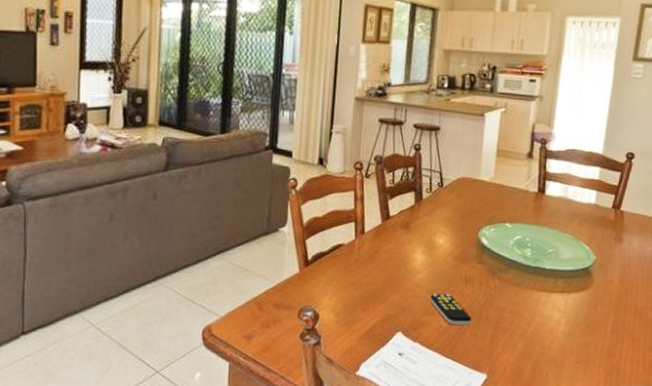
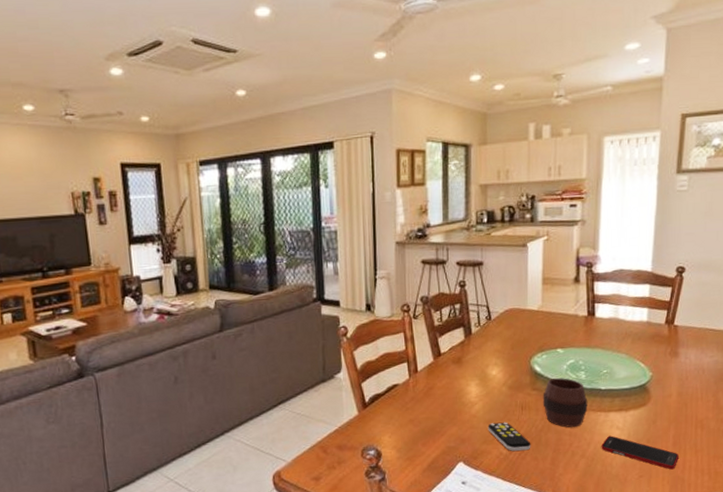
cup: none [487,252,532,306] -> present [543,377,588,428]
cell phone: none [541,317,617,358] -> present [601,435,680,470]

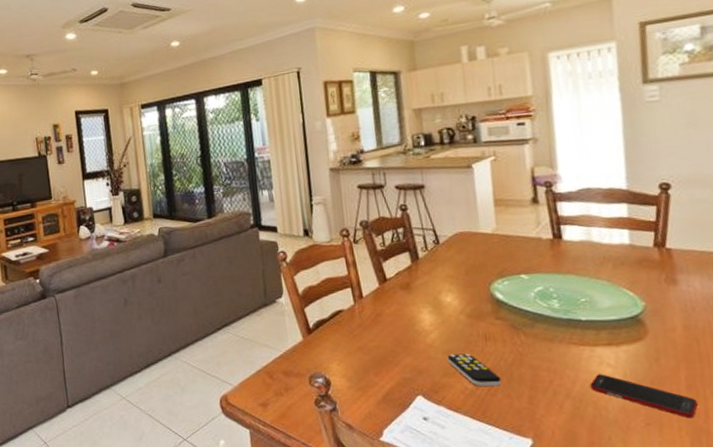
cup: present [543,377,588,428] -> none [509,306,567,363]

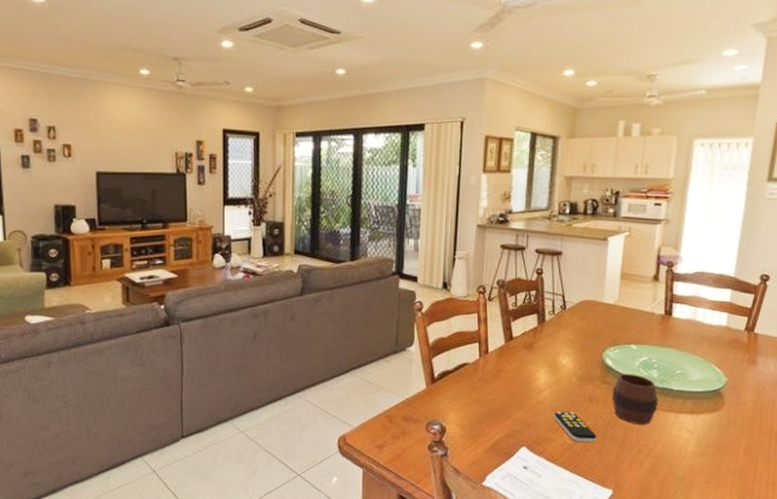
cup: none [509,306,567,363] -> present [611,373,659,425]
cell phone: present [590,374,699,419] -> none [669,437,751,479]

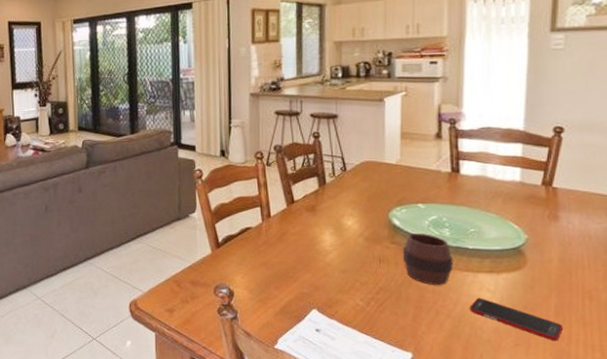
remote control: present [554,411,597,443] -> none [343,273,390,305]
cell phone: none [669,437,751,479] -> present [470,298,564,341]

